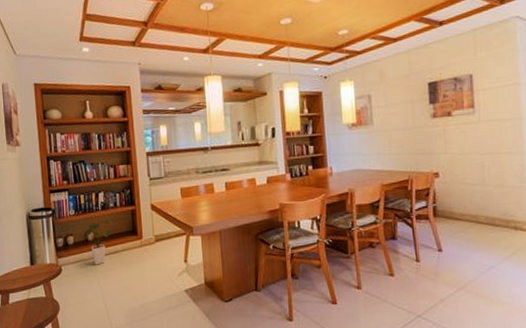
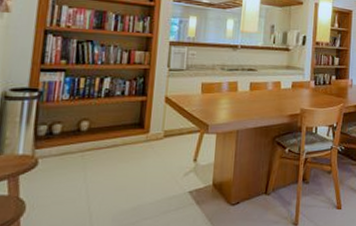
house plant: present [85,219,113,265] -> none [77,109,117,160]

